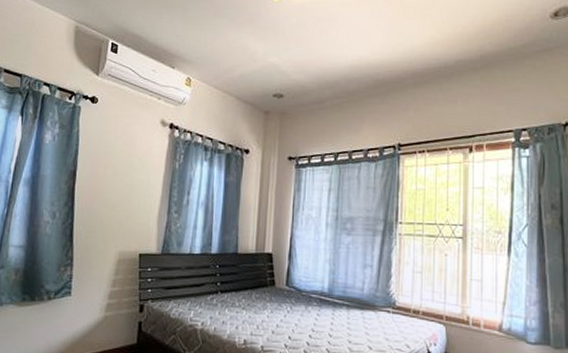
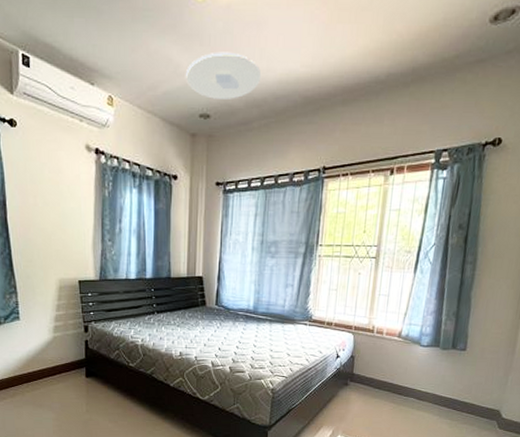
ceiling light: none [260,41,333,81] -> present [185,51,262,99]

